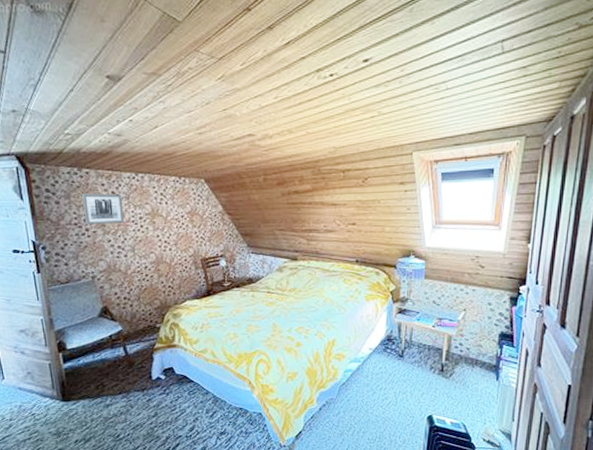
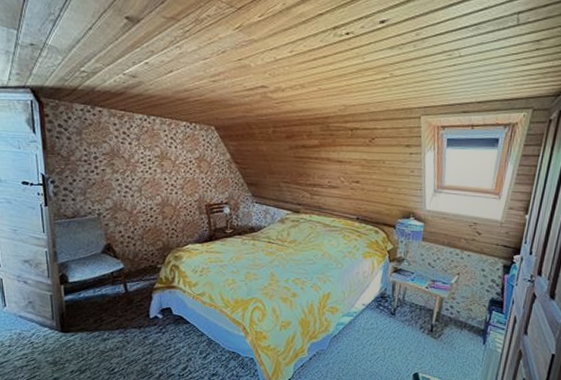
wall art: present [81,193,124,225] -> none [93,132,133,163]

